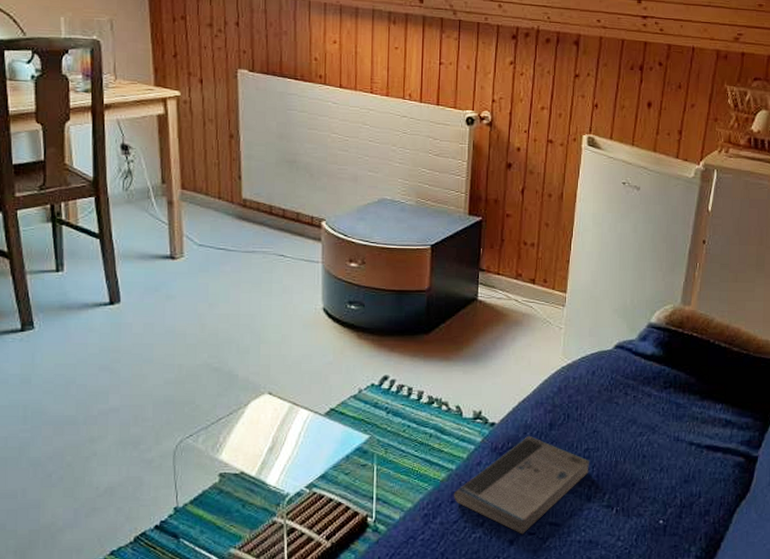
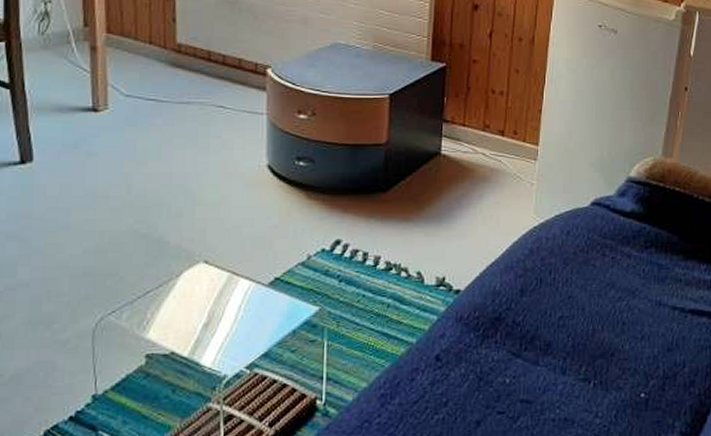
book: present [453,435,591,534] -> none [413,303,565,414]

